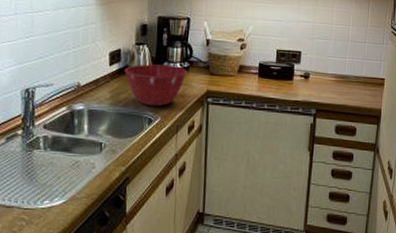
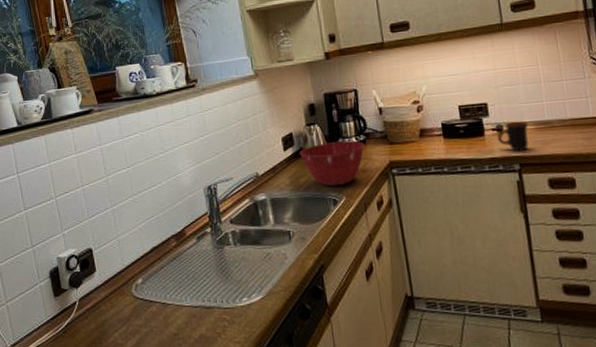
mug: none [303,71,330,99] -> present [497,121,530,152]

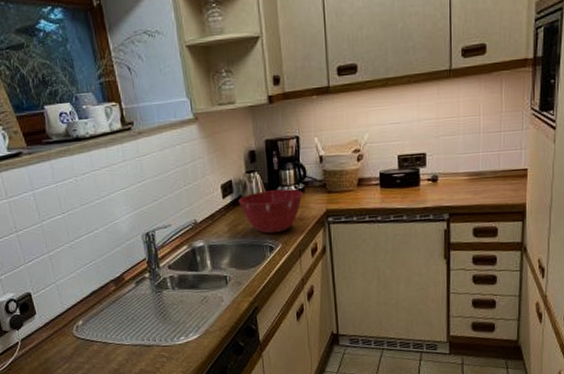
mug: present [497,121,530,152] -> none [431,171,462,202]

